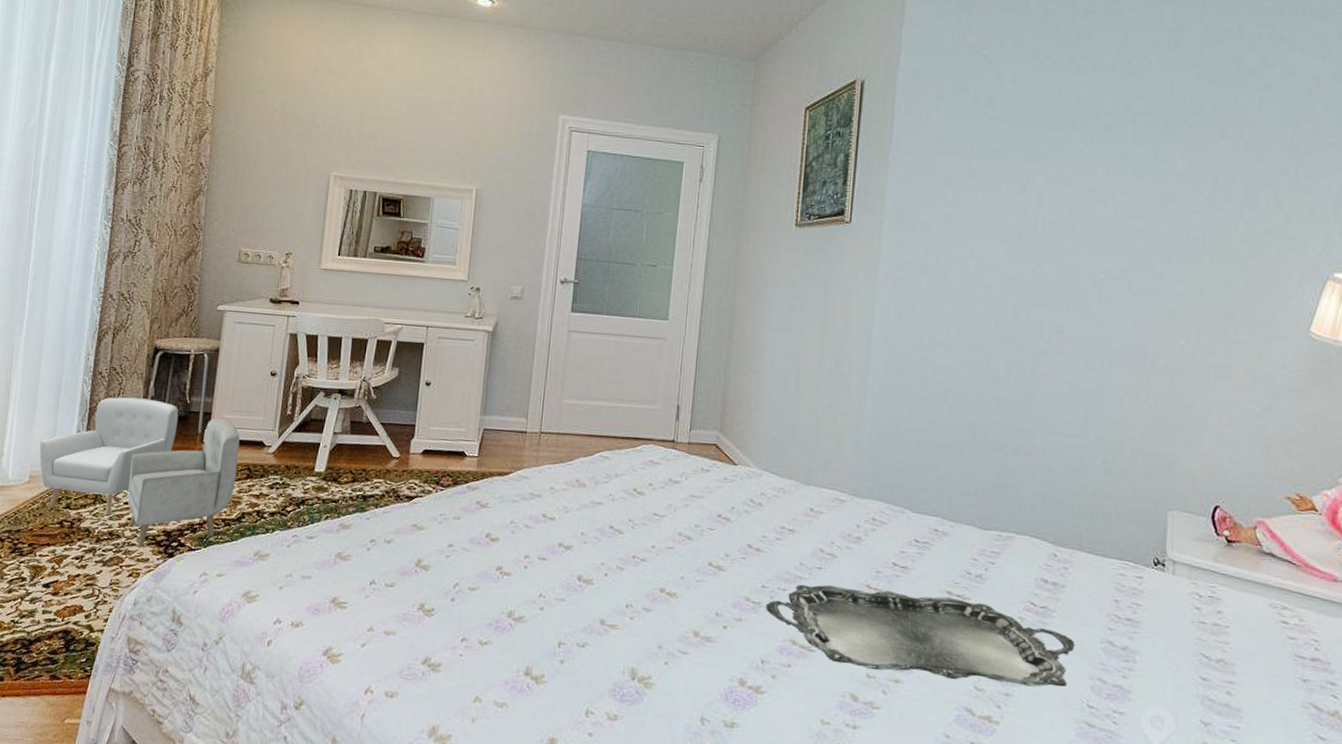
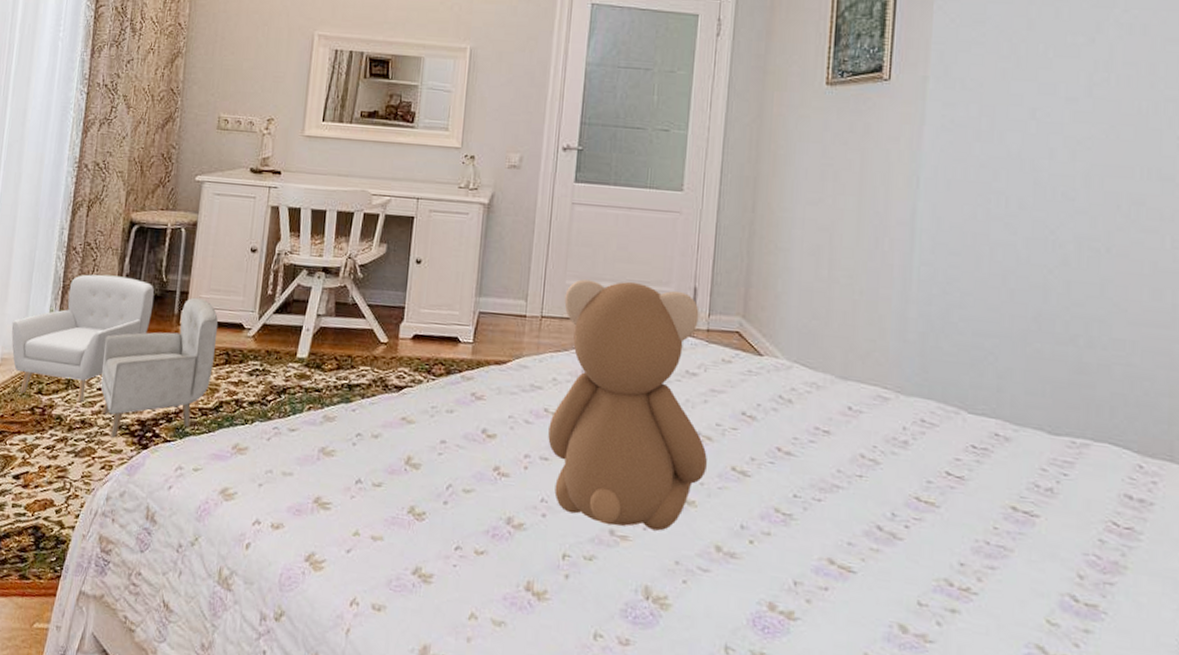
teddy bear: none [546,399,687,620] -> present [548,279,707,531]
serving tray: present [766,584,1075,687] -> none [798,494,1168,625]

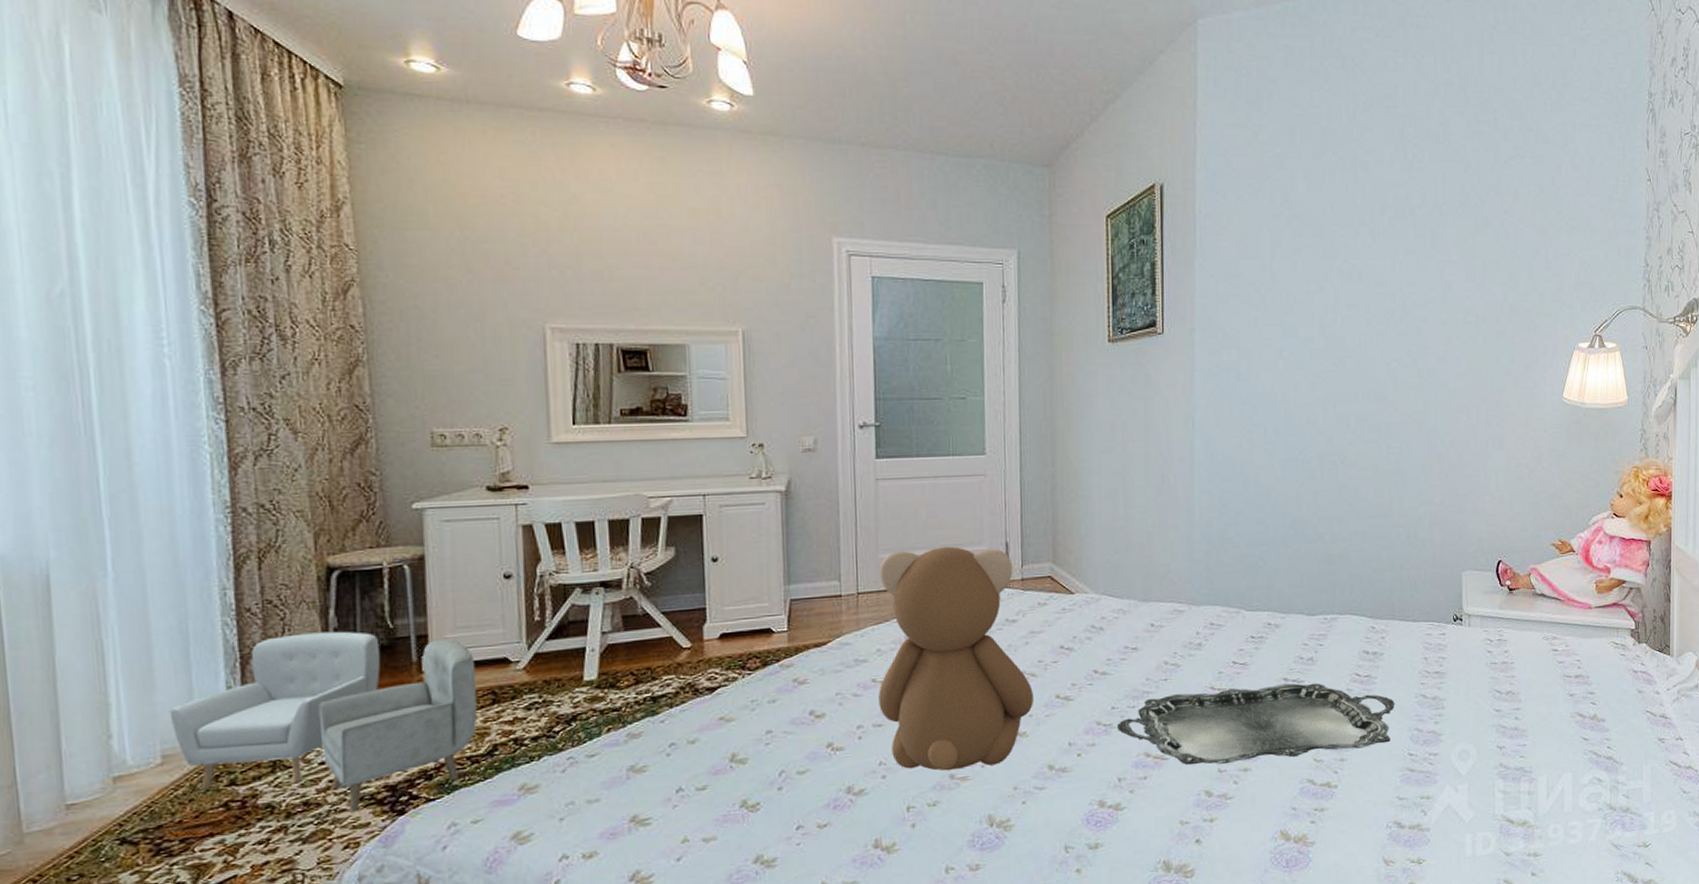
serving tray: none [798,494,1168,625] -> present [1117,683,1395,765]

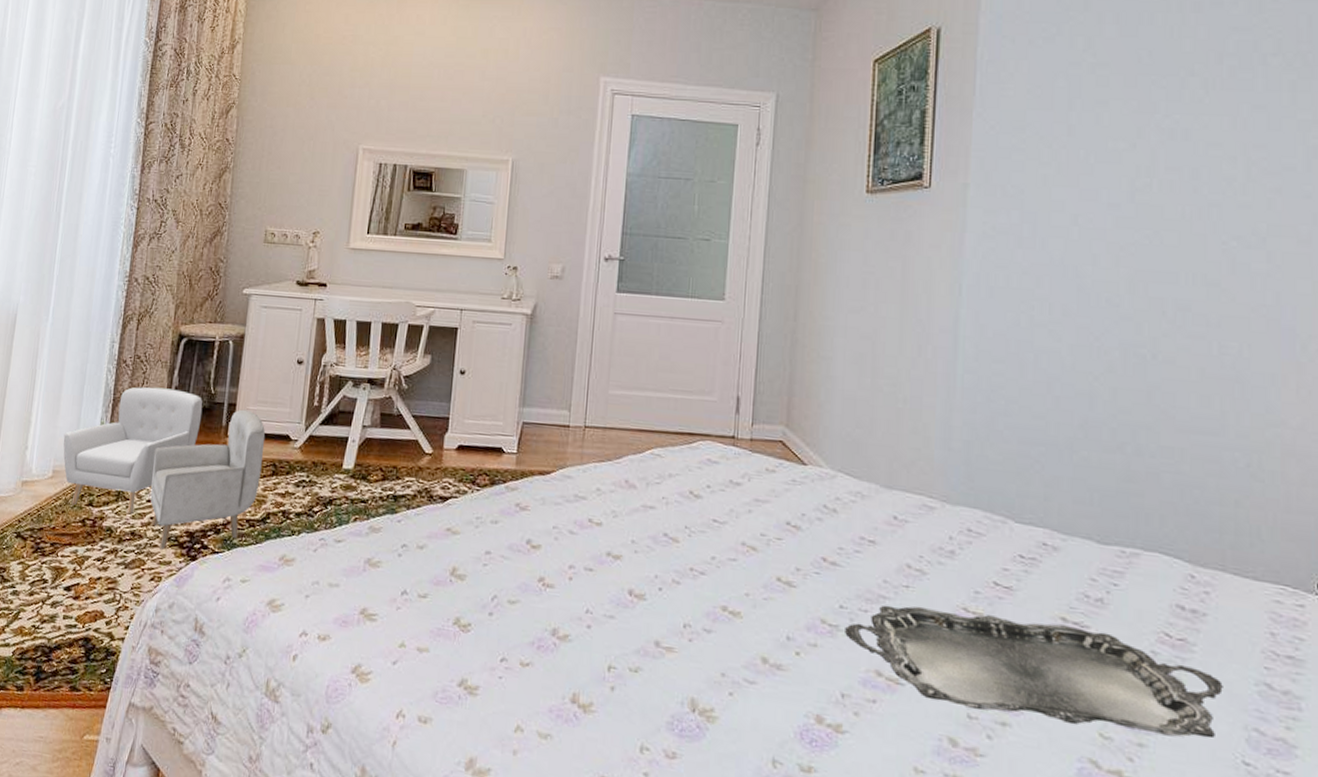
teddy bear: present [878,547,1033,771] -> none [592,389,752,643]

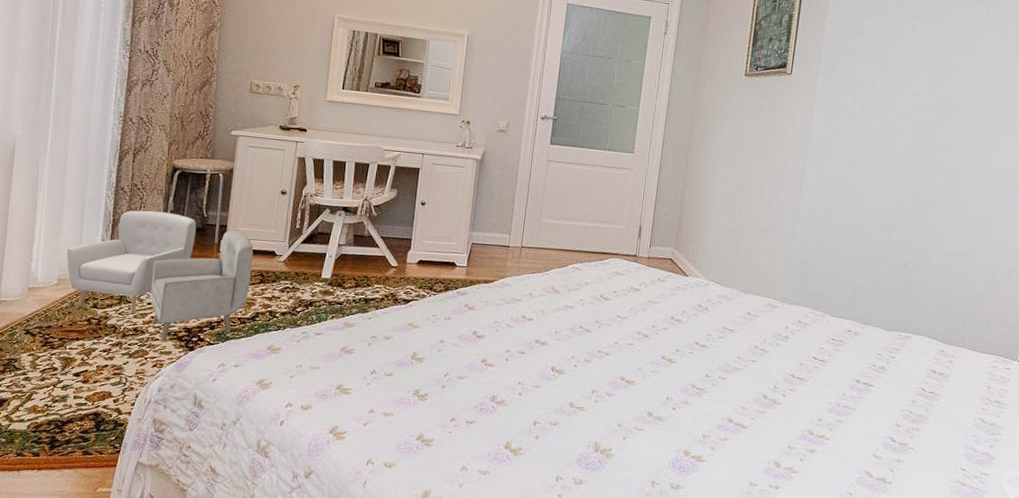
serving tray: present [845,604,1223,738] -> none [708,374,955,455]

